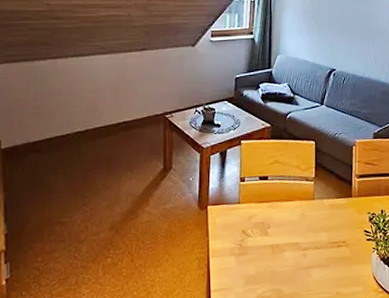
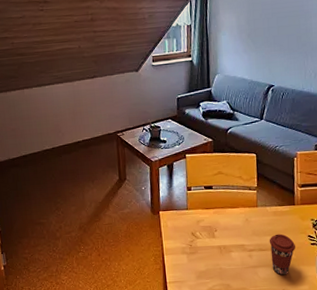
coffee cup: none [324,229,351,276] -> present [269,234,295,276]

